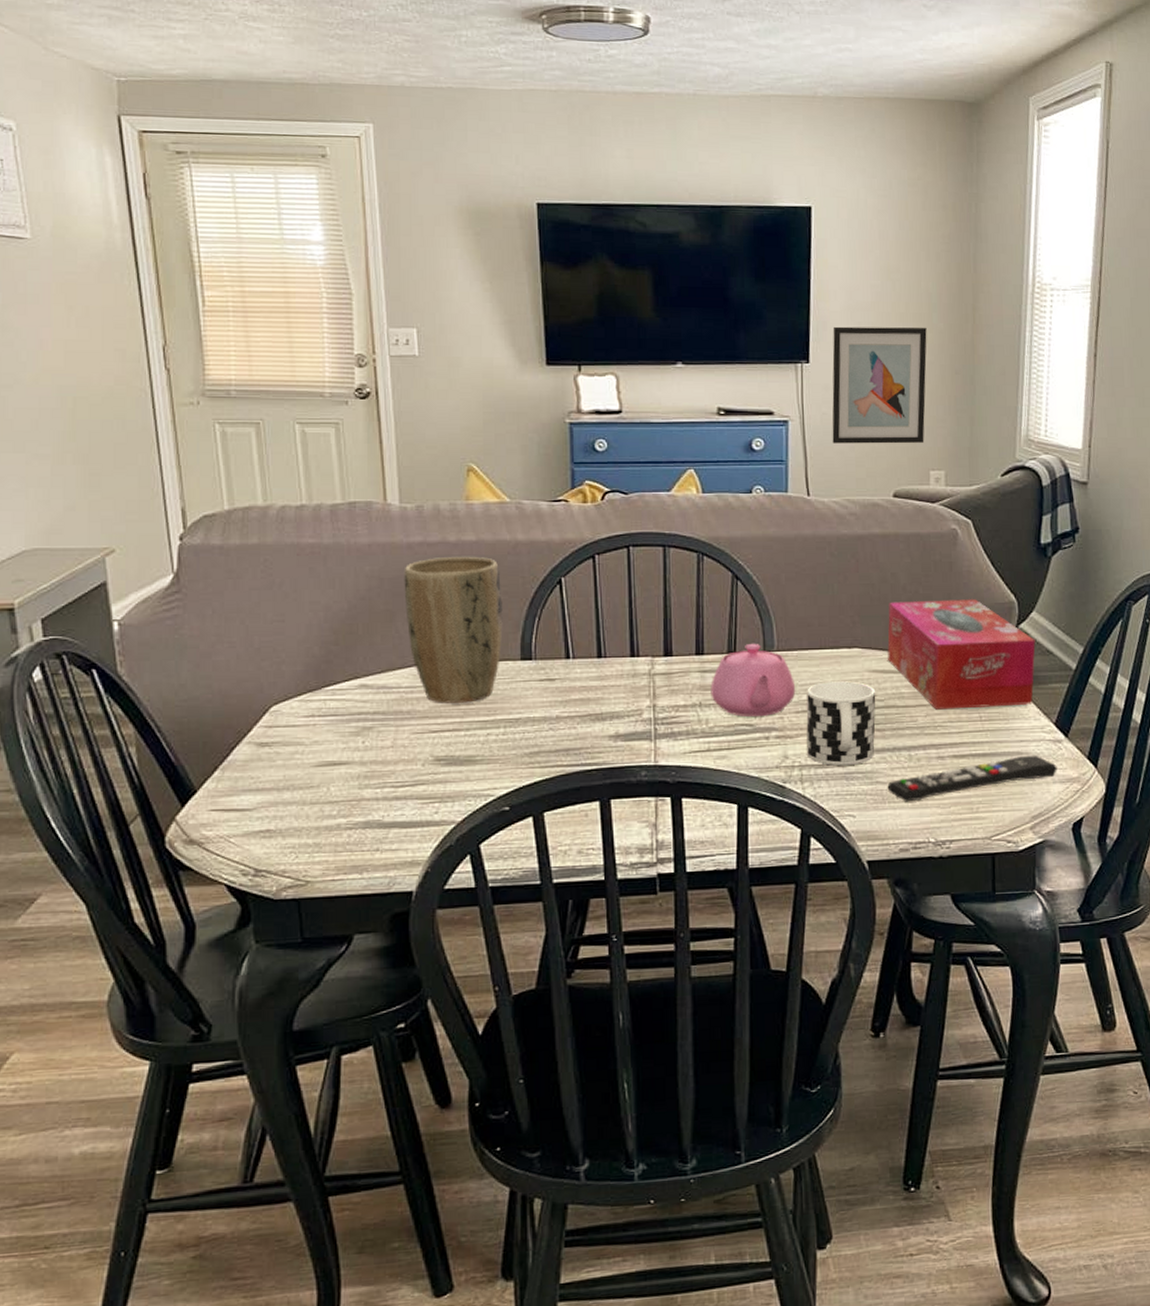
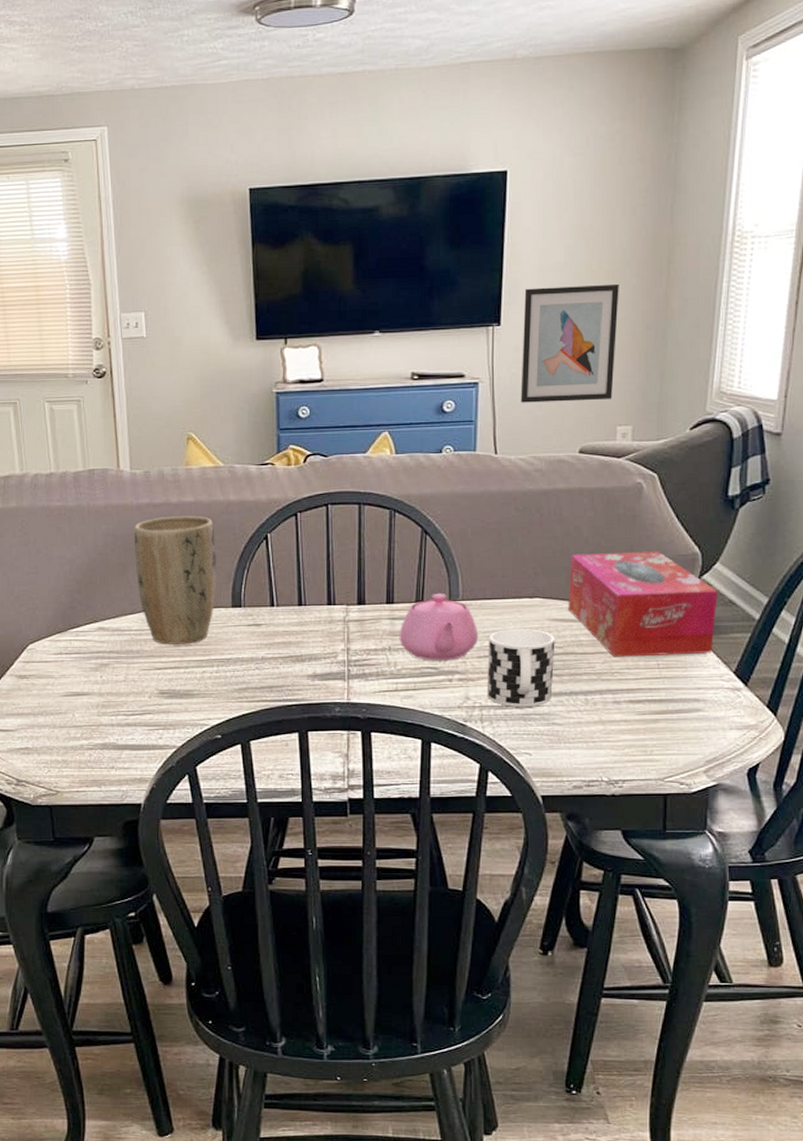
remote control: present [887,755,1058,802] -> none [563,702,736,743]

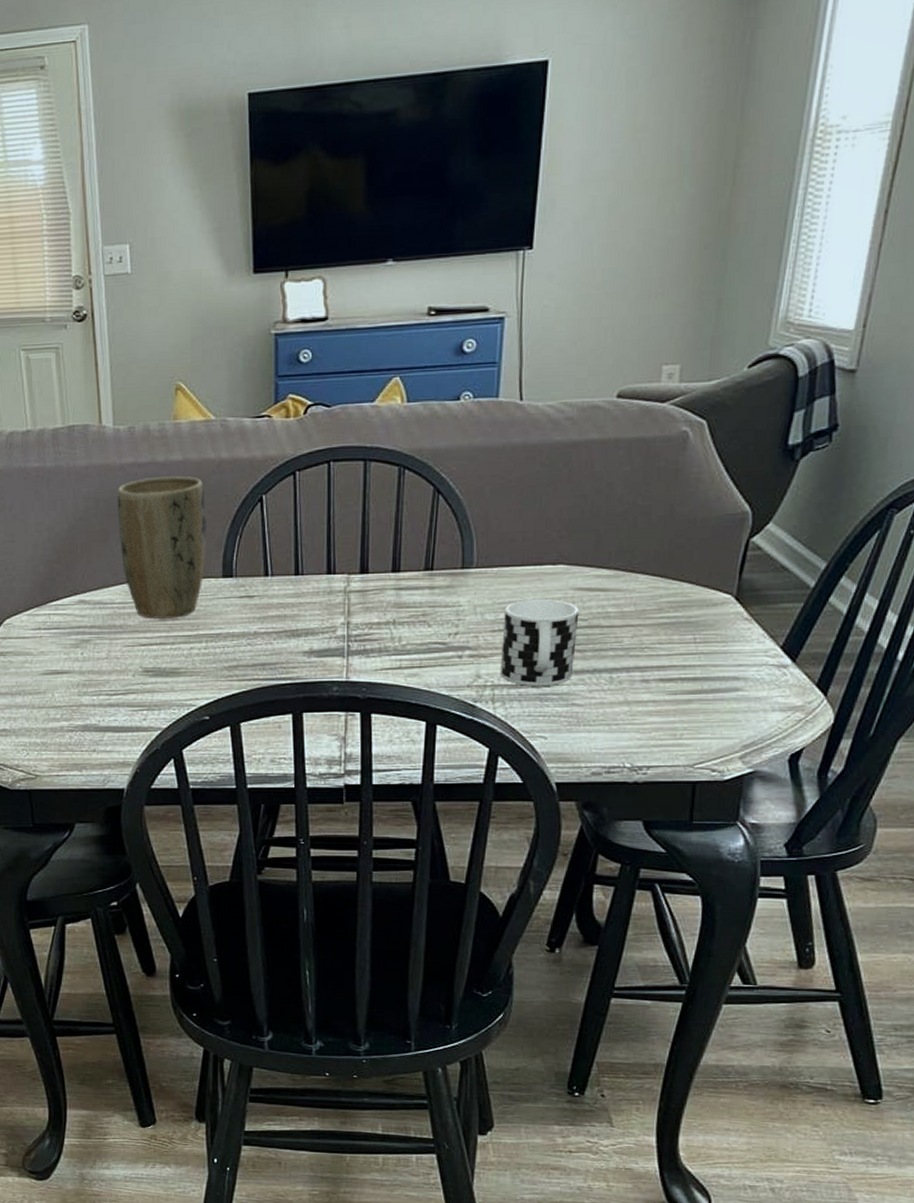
teapot: present [399,594,479,661] -> none [405,561,494,636]
wall art: present [521,283,619,403] -> none [552,194,674,340]
tissue box: present [568,551,718,657] -> none [596,510,769,630]

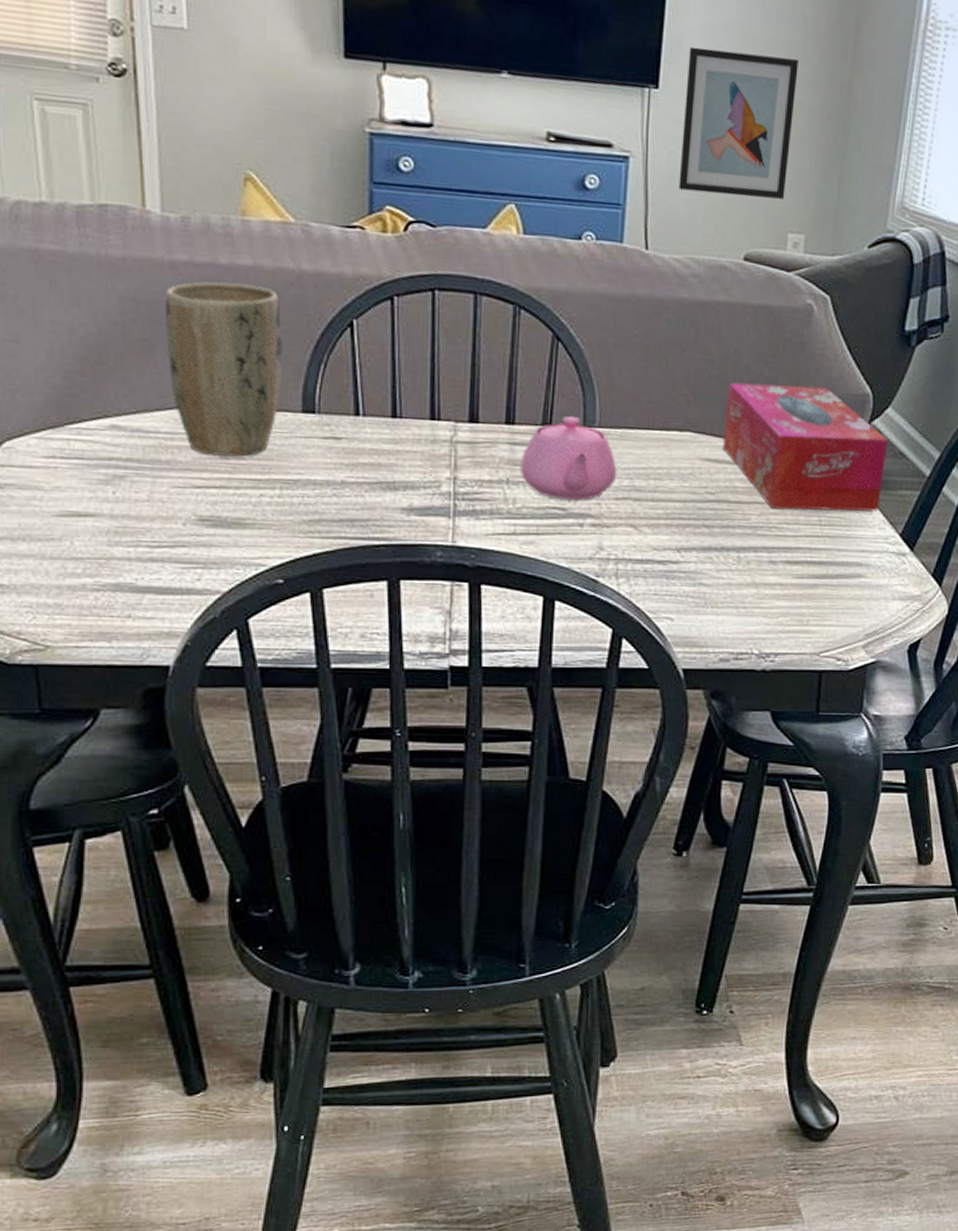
teapot: none [405,561,494,636] -> present [520,416,617,501]
cup: present [501,599,579,686] -> none [625,467,707,563]
wall art: none [552,194,674,340] -> present [679,46,799,199]
tissue box: none [596,510,769,630] -> present [723,382,888,512]

